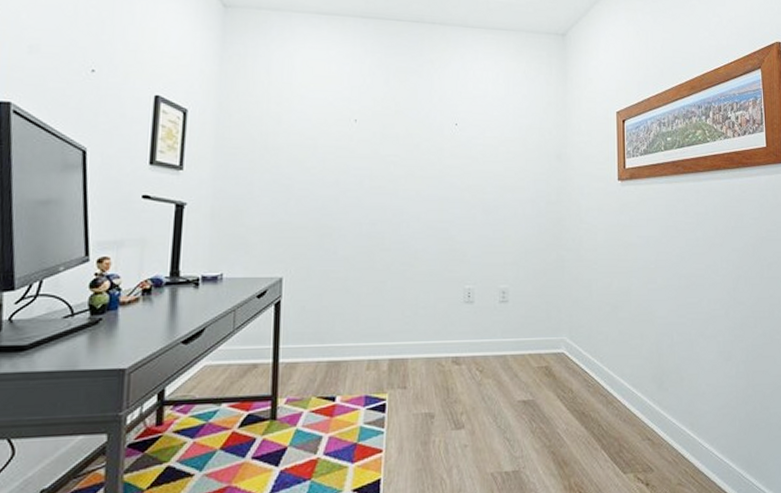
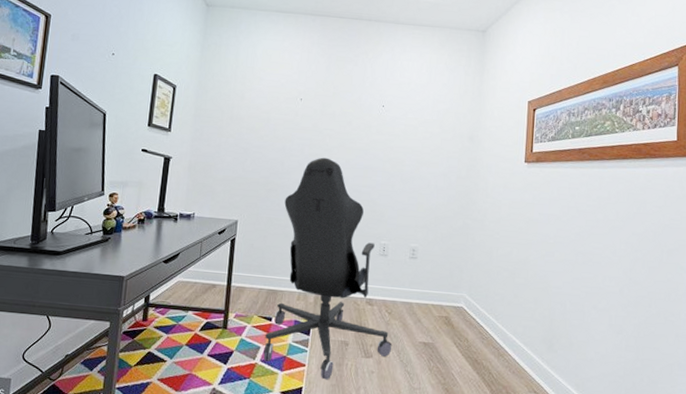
office chair: none [327,190,487,465] -> present [263,157,393,380]

